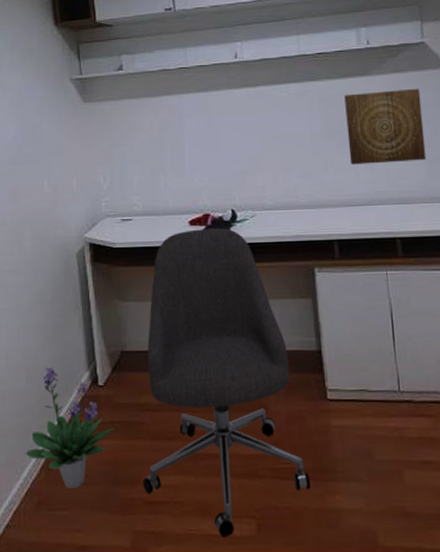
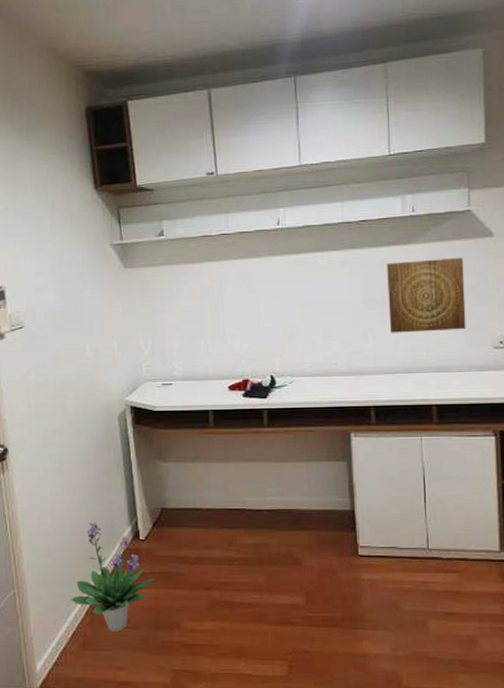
chair: present [143,228,311,538] -> none [181,393,340,677]

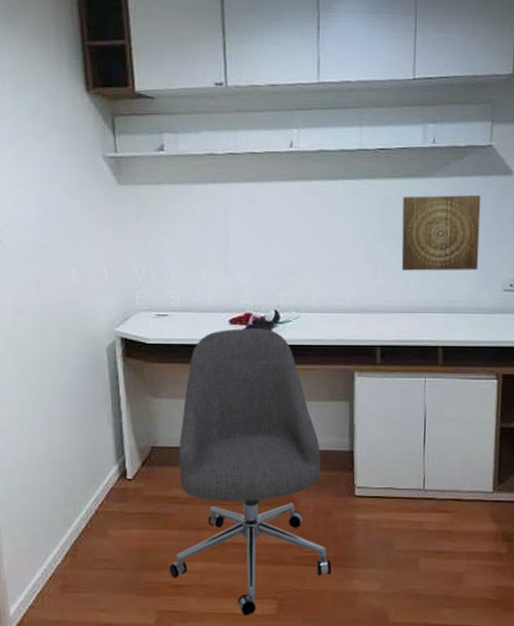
potted plant: present [71,522,155,632] -> none [49,460,143,573]
chair: none [181,393,340,677] -> present [169,328,332,616]

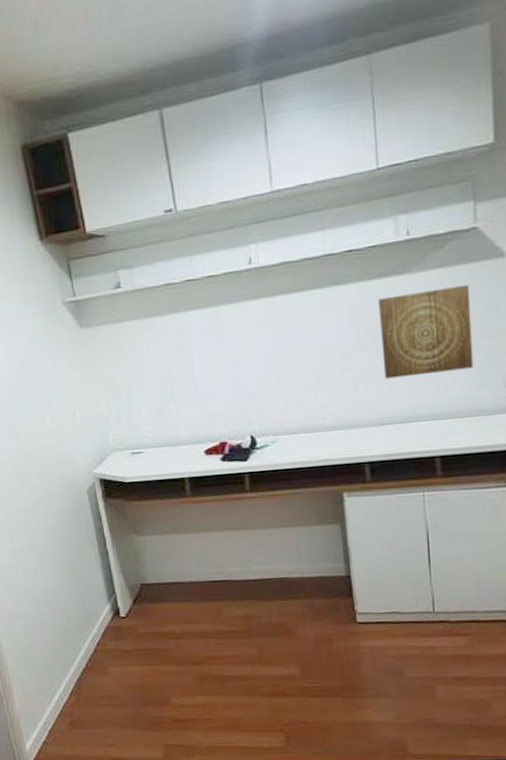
chair: present [169,328,332,616] -> none [167,456,339,749]

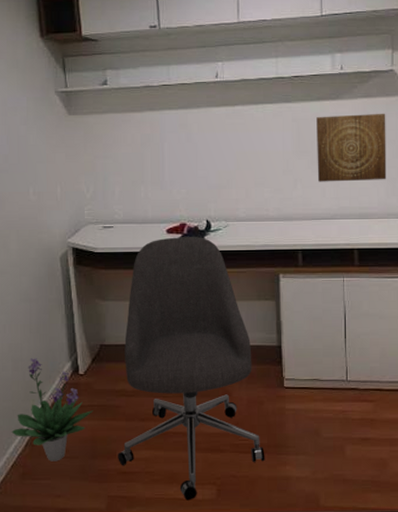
potted plant: none [54,602,140,710] -> present [11,358,93,462]
chair: none [167,456,339,749] -> present [118,237,265,501]

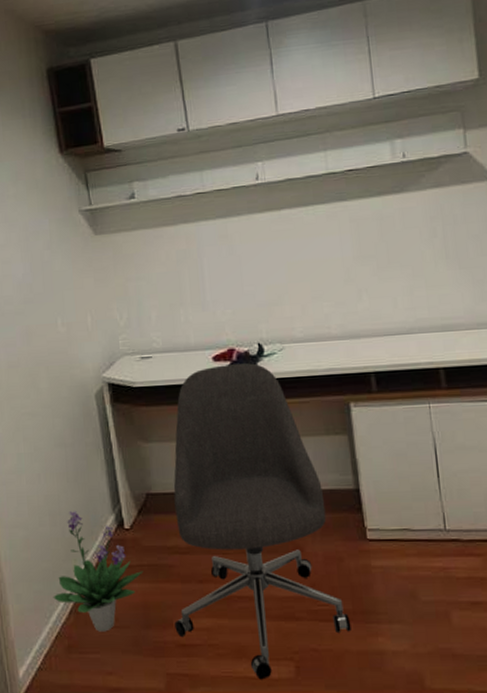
wall art: present [316,113,387,182] -> none [379,203,472,291]

